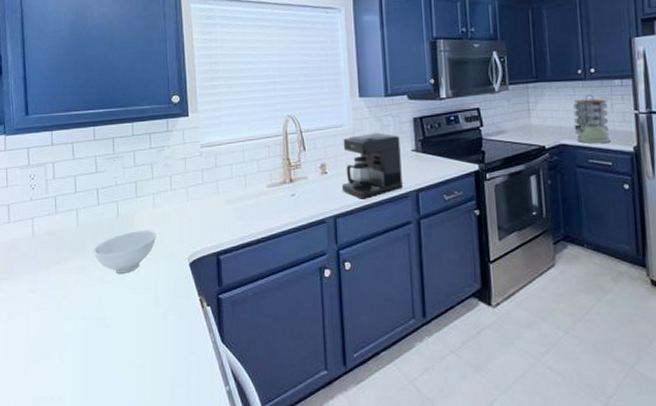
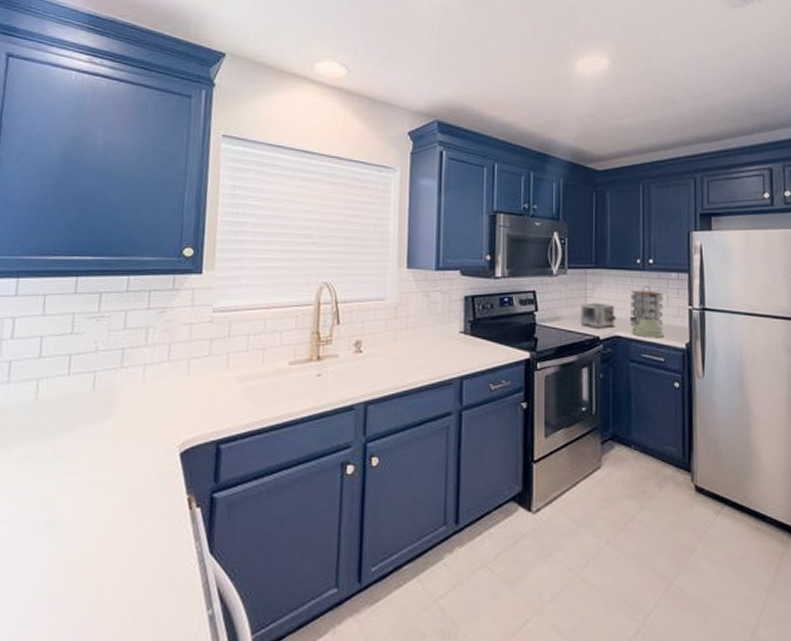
bowl: present [93,231,157,274] -> none [52,410,143,463]
coffee maker: present [341,133,404,201] -> none [377,309,448,386]
toaster: none [524,114,561,140] -> present [580,302,617,330]

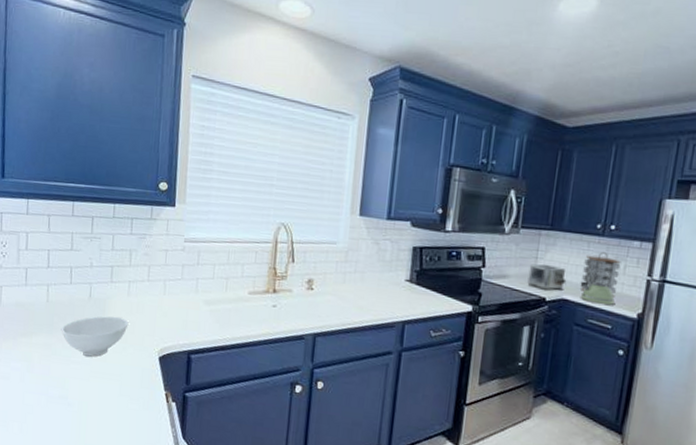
bowl: none [52,410,143,463] -> present [61,316,129,357]

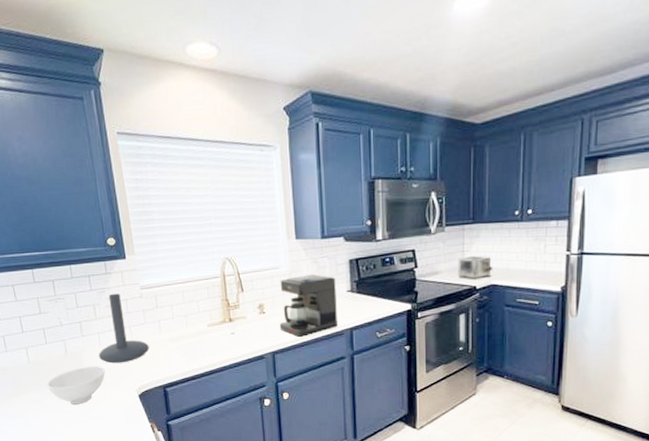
paper towel holder: none [125,241,181,319] -> present [99,293,149,364]
coffee maker: none [326,255,395,323] -> present [279,274,339,338]
kettle: present [580,268,616,306] -> none [506,251,540,284]
spice rack: present [581,251,621,298] -> none [507,235,541,276]

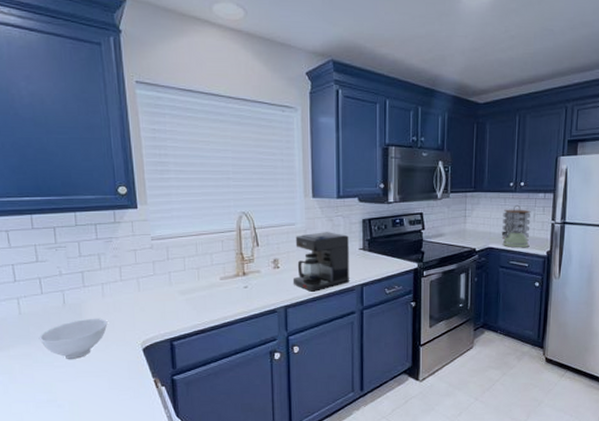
paper towel holder: present [99,293,149,364] -> none [101,243,157,316]
toaster: present [458,255,493,280] -> none [460,220,491,243]
kettle: none [506,251,540,284] -> present [501,219,530,248]
spice rack: none [507,235,541,276] -> present [502,204,531,241]

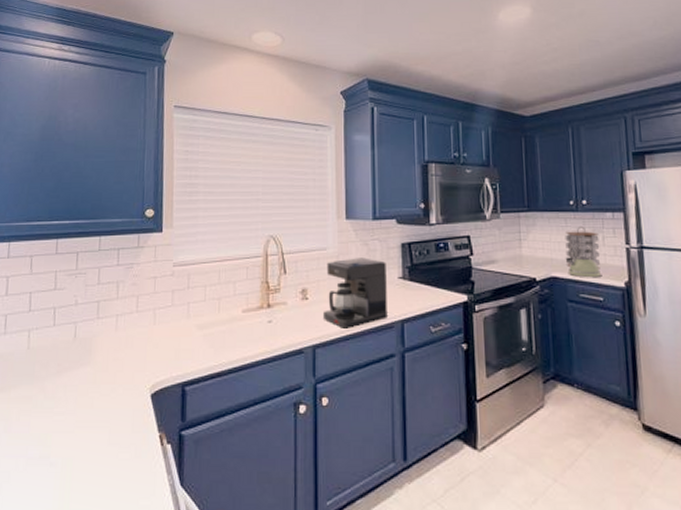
bowl: present [38,319,108,359] -> none [42,356,117,404]

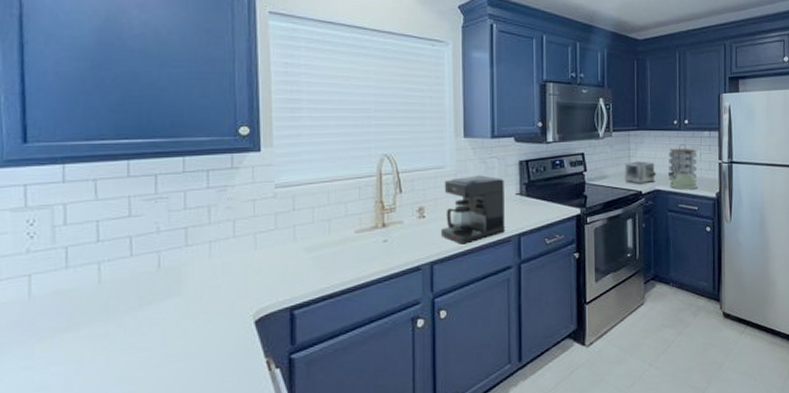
toaster: none [515,244,552,272] -> present [624,160,657,185]

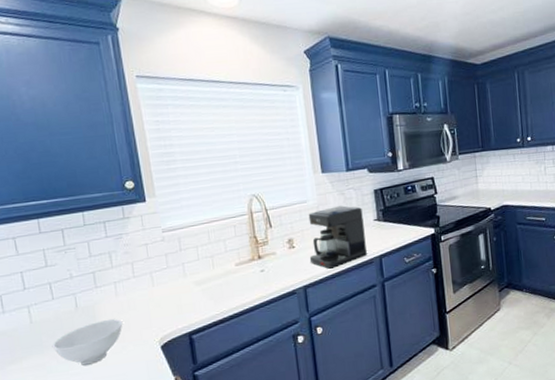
bowl: none [121,285,213,339] -> present [52,319,123,366]
toaster: present [624,160,657,185] -> none [472,179,504,203]
spice rack: present [668,143,697,182] -> none [513,159,543,196]
kettle: present [668,158,698,190] -> none [514,173,544,203]

